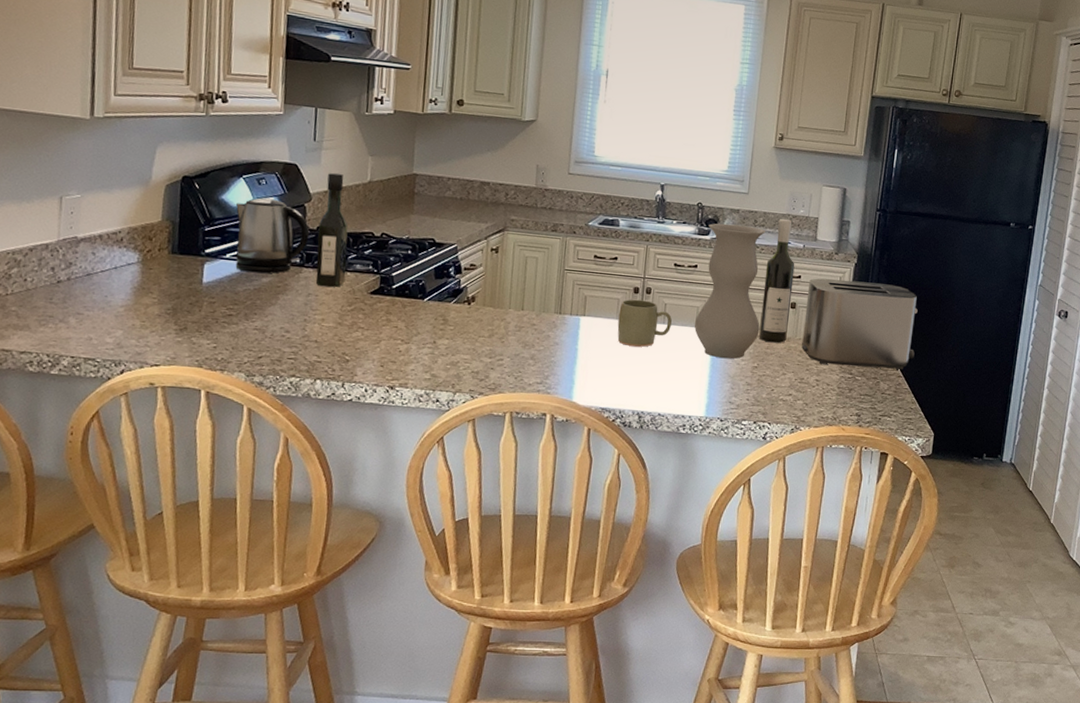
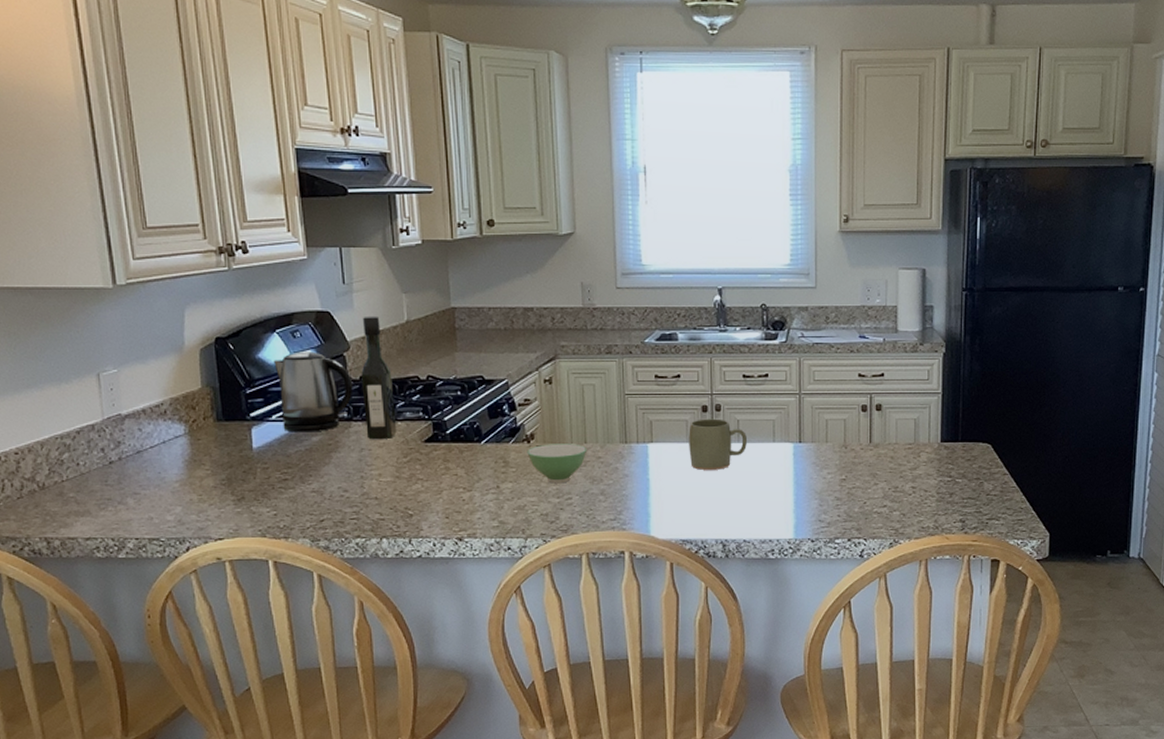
bowl: none [466,307,524,345] -> present [527,443,588,484]
vase: present [694,223,766,359] -> none [771,324,844,474]
bottle: present [759,218,795,343] -> none [844,311,876,451]
toaster: present [801,278,918,370] -> none [891,372,1020,469]

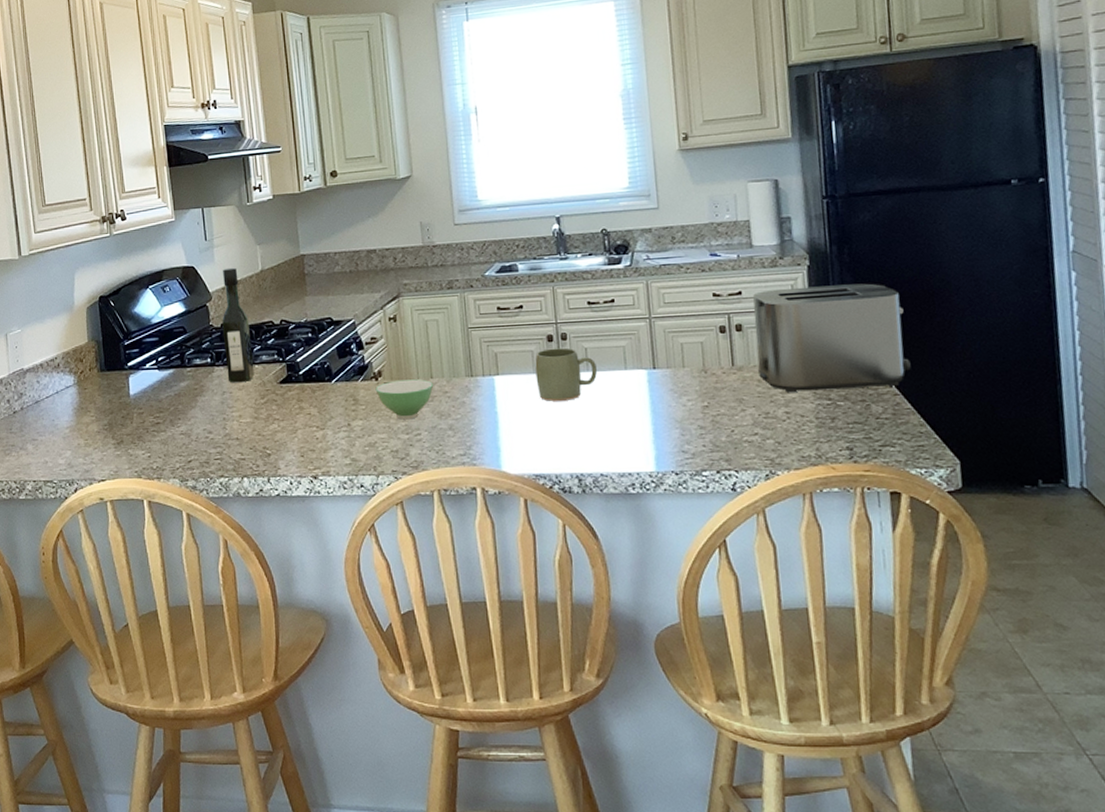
kettle: present [274,351,353,433] -> none [148,304,216,379]
toaster: none [891,372,1020,469] -> present [752,283,911,392]

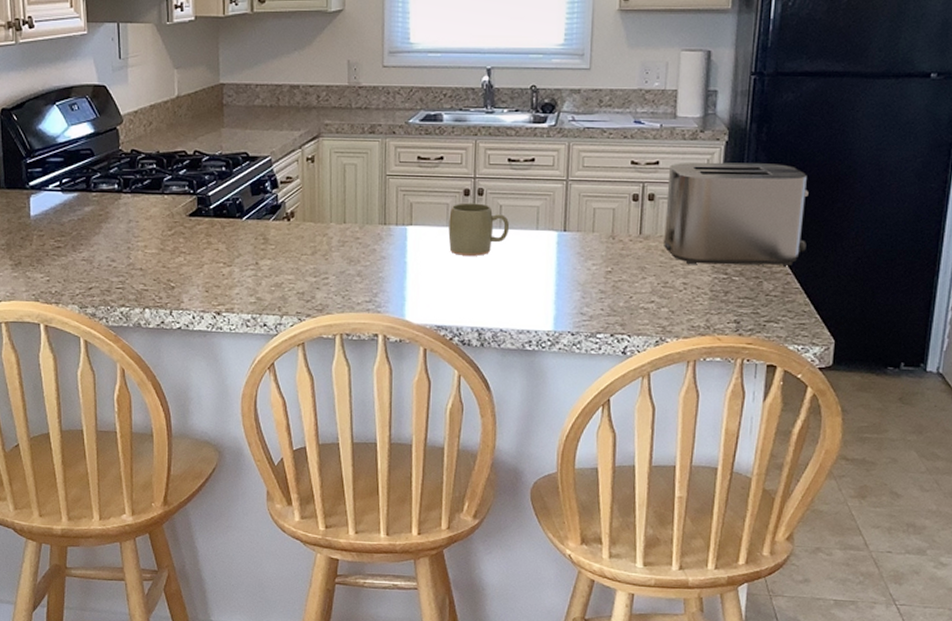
bottle: present [222,267,255,382] -> none [132,90,163,211]
bowl: present [375,379,434,420] -> none [286,222,346,263]

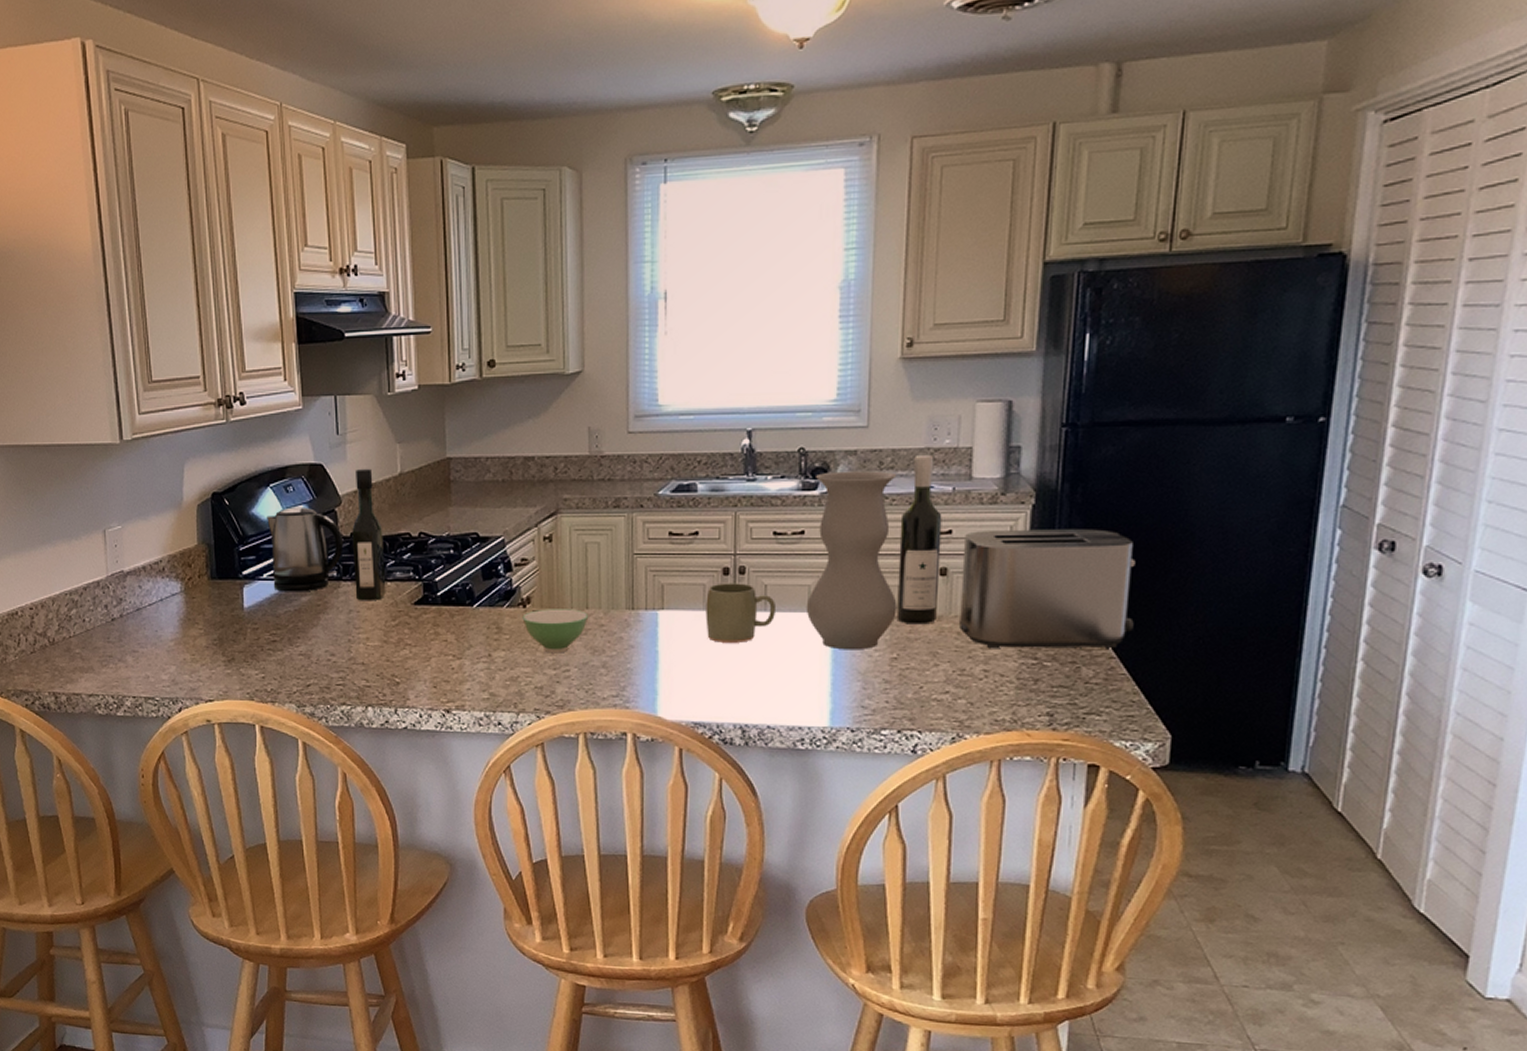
kettle: none [53,124,124,203] -> present [267,507,344,592]
bottle: none [132,90,163,211] -> present [352,468,386,600]
bowl: none [286,222,346,263] -> present [522,609,589,654]
vase: none [535,107,614,264] -> present [806,471,897,650]
bottle: none [611,94,651,243] -> present [897,454,942,625]

